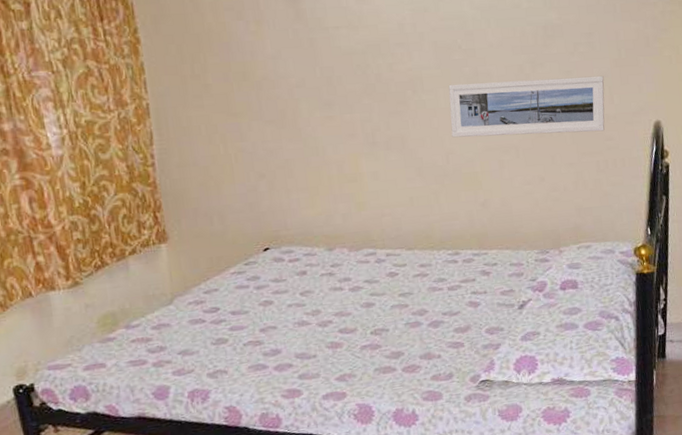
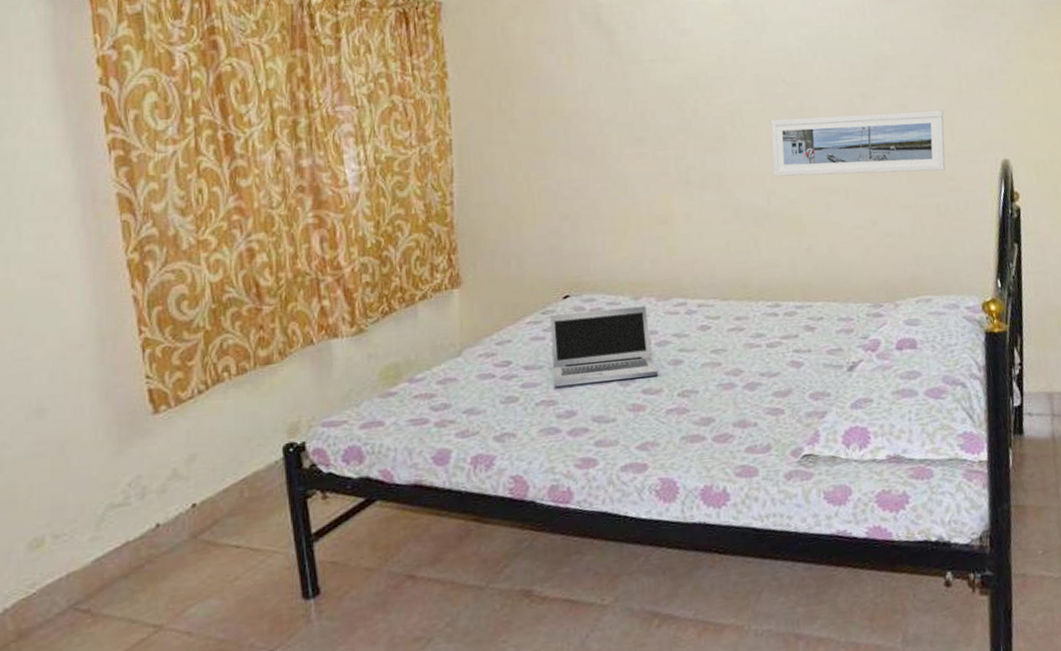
laptop: none [252,256,353,330] -> present [550,305,659,388]

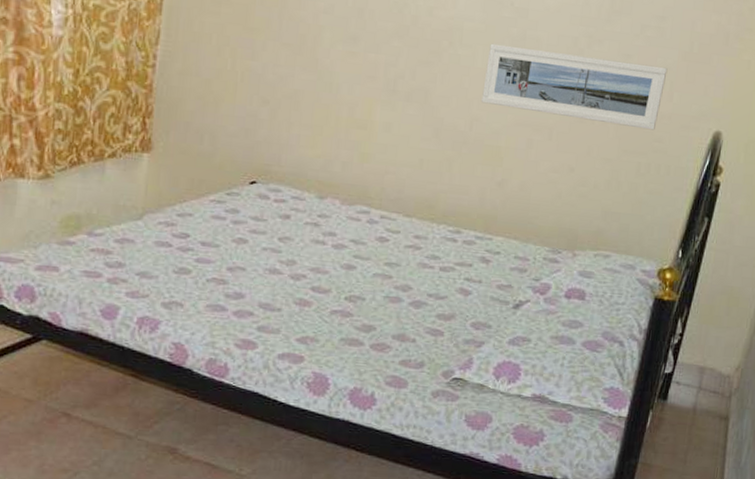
laptop: present [550,305,659,388] -> none [228,197,330,276]

